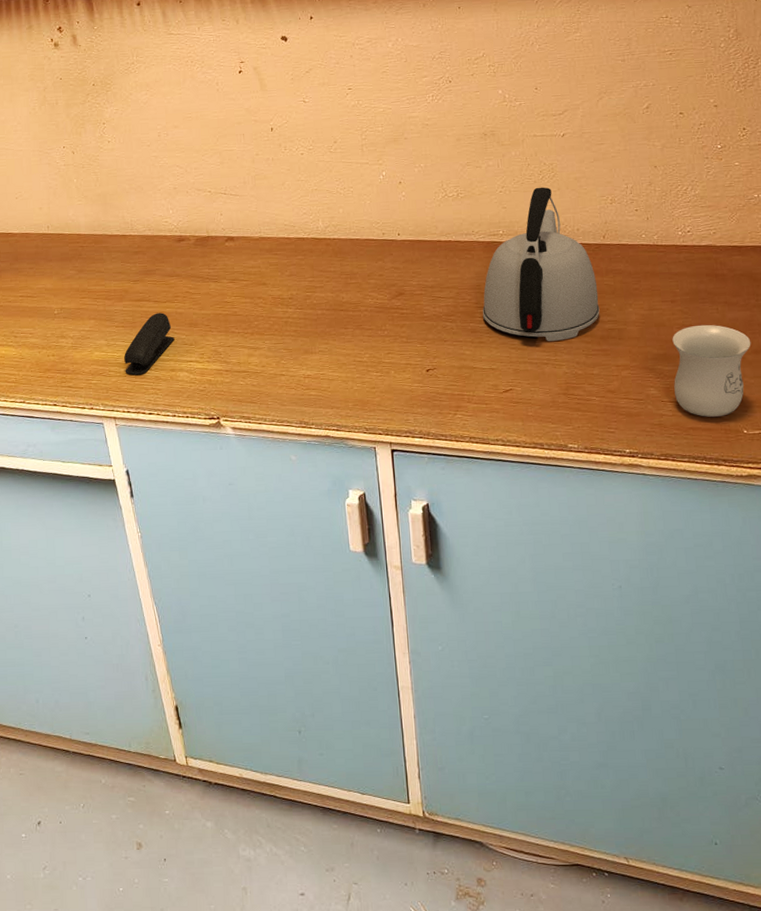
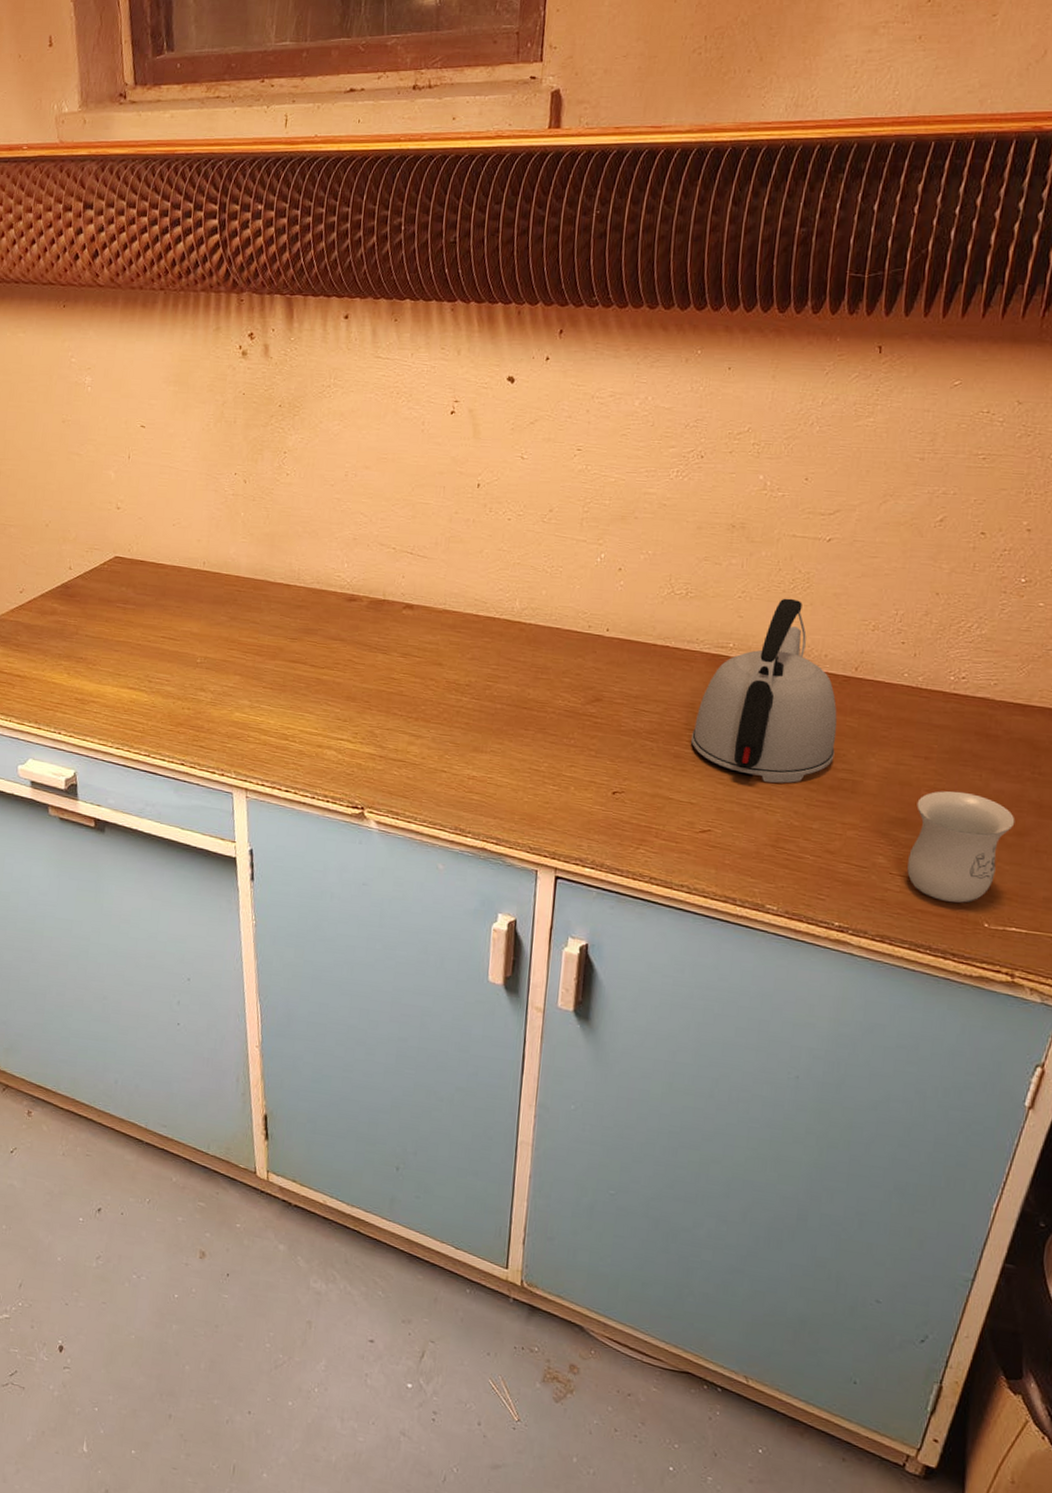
stapler: present [124,313,175,375] -> none [265,679,327,745]

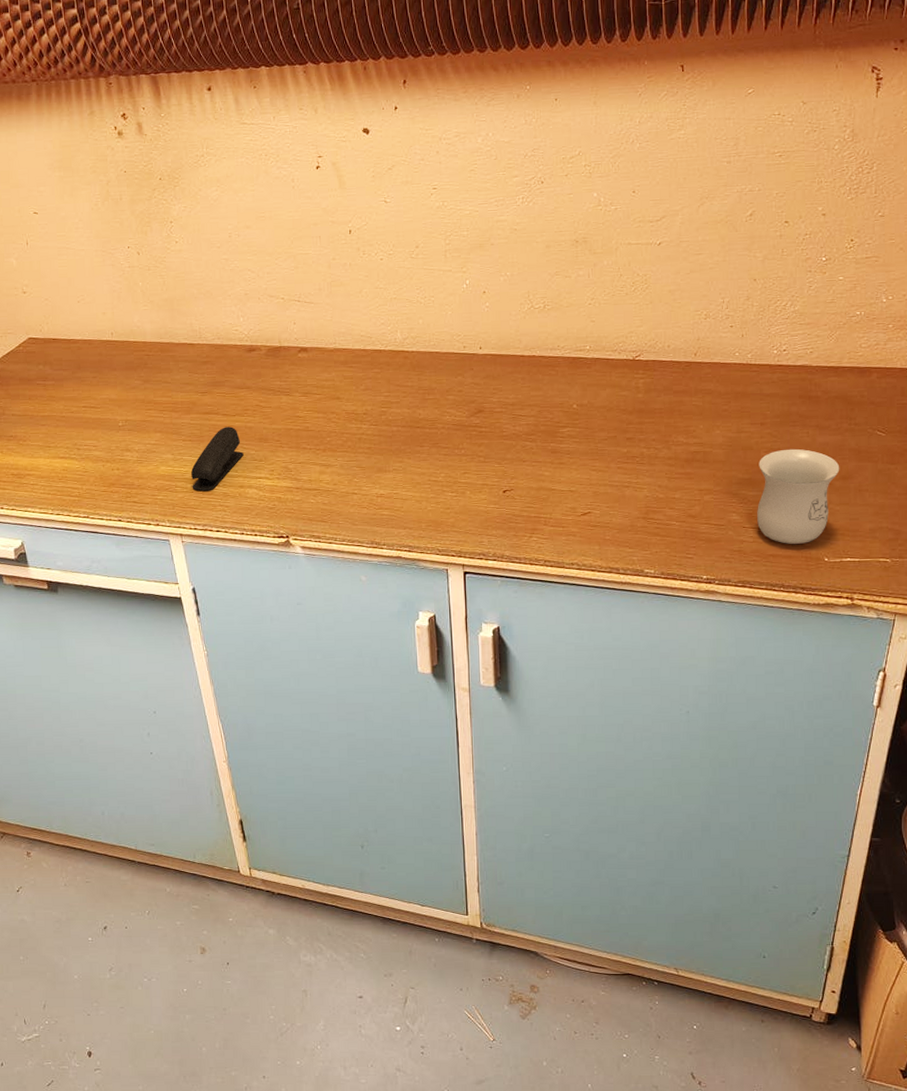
stapler: none [265,679,327,745] -> present [191,426,244,491]
kettle: present [691,598,838,783] -> none [564,299,686,463]

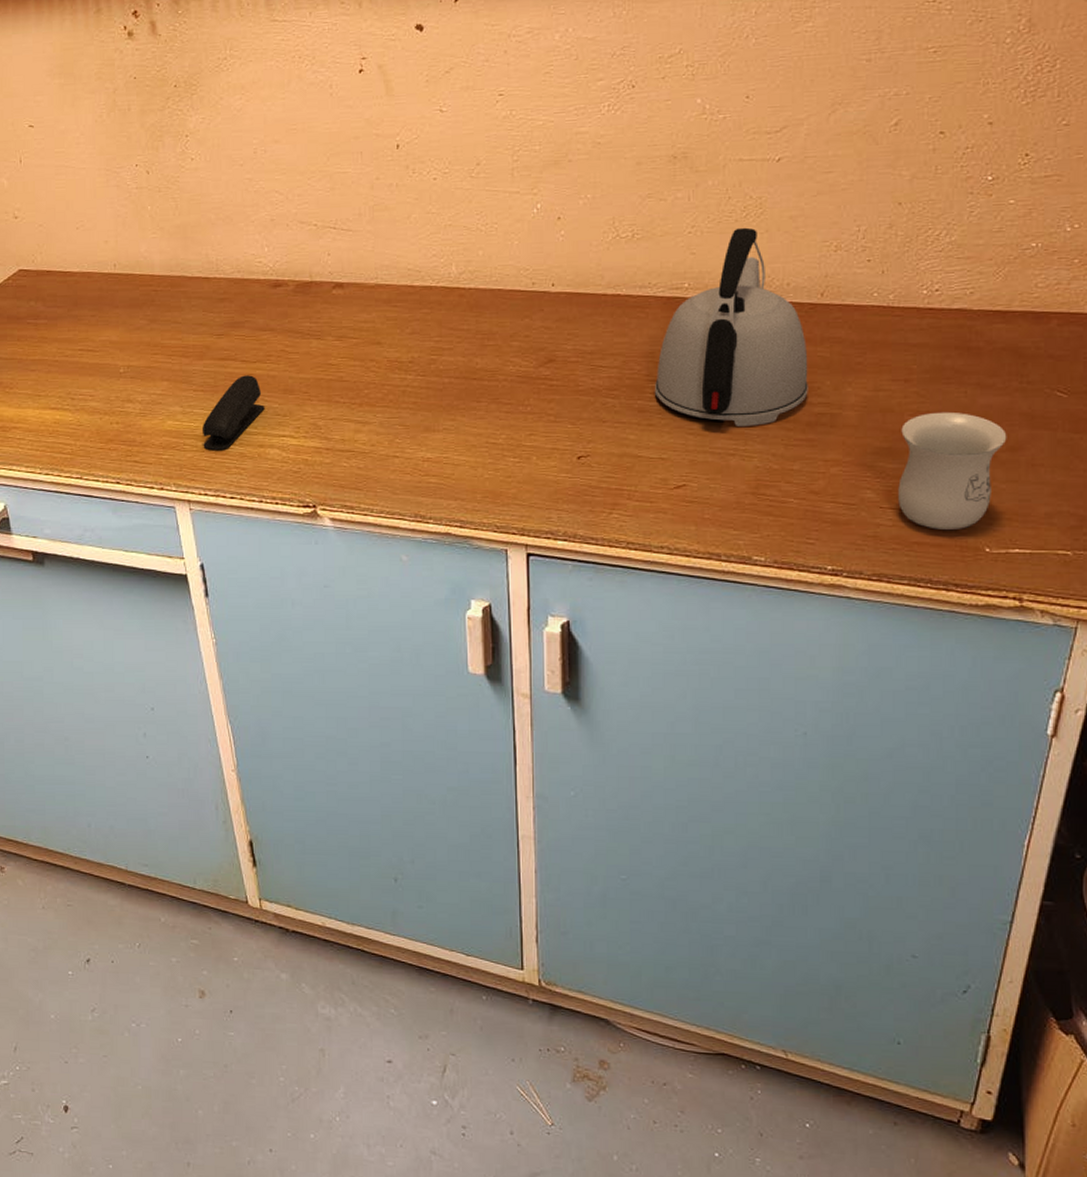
kettle: none [564,299,686,463] -> present [655,227,808,426]

